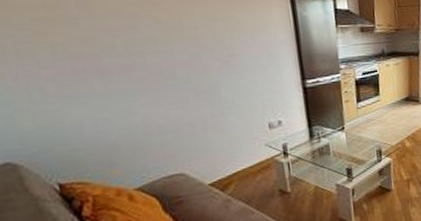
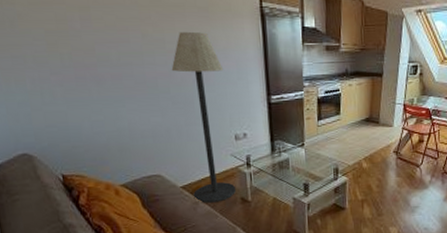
floor lamp: none [191,16,273,200] -> present [171,31,236,203]

